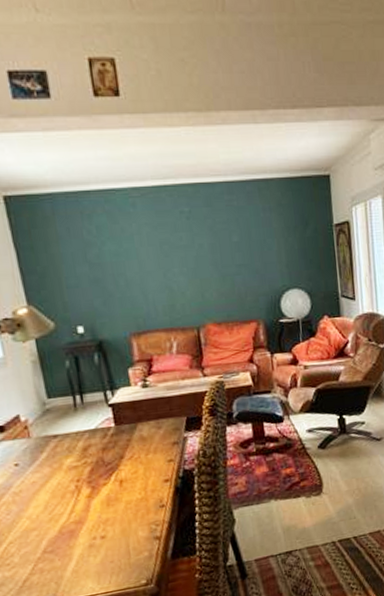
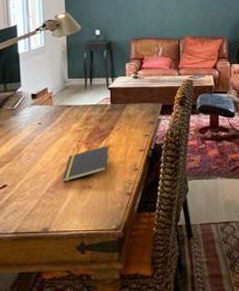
notepad: none [61,481,123,537] -> present [62,145,108,182]

